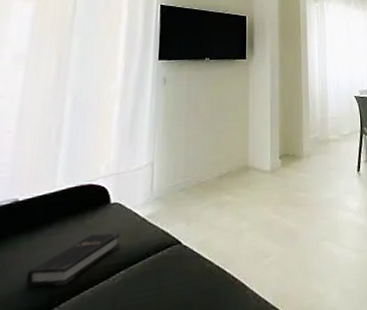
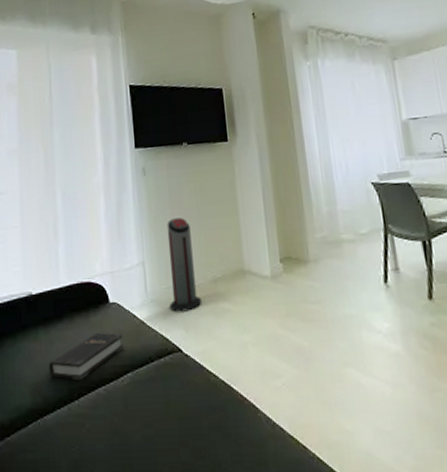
air purifier: none [174,122,207,208] -> present [166,218,203,313]

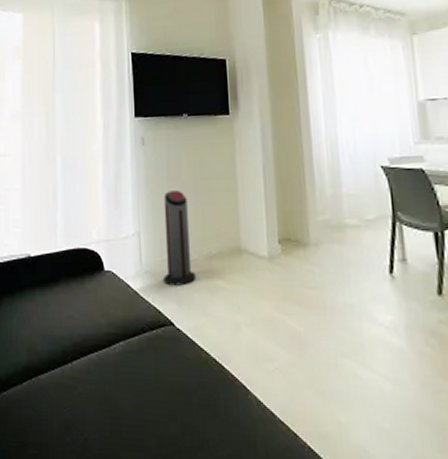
hardback book: present [48,333,125,381] -> none [44,300,118,345]

